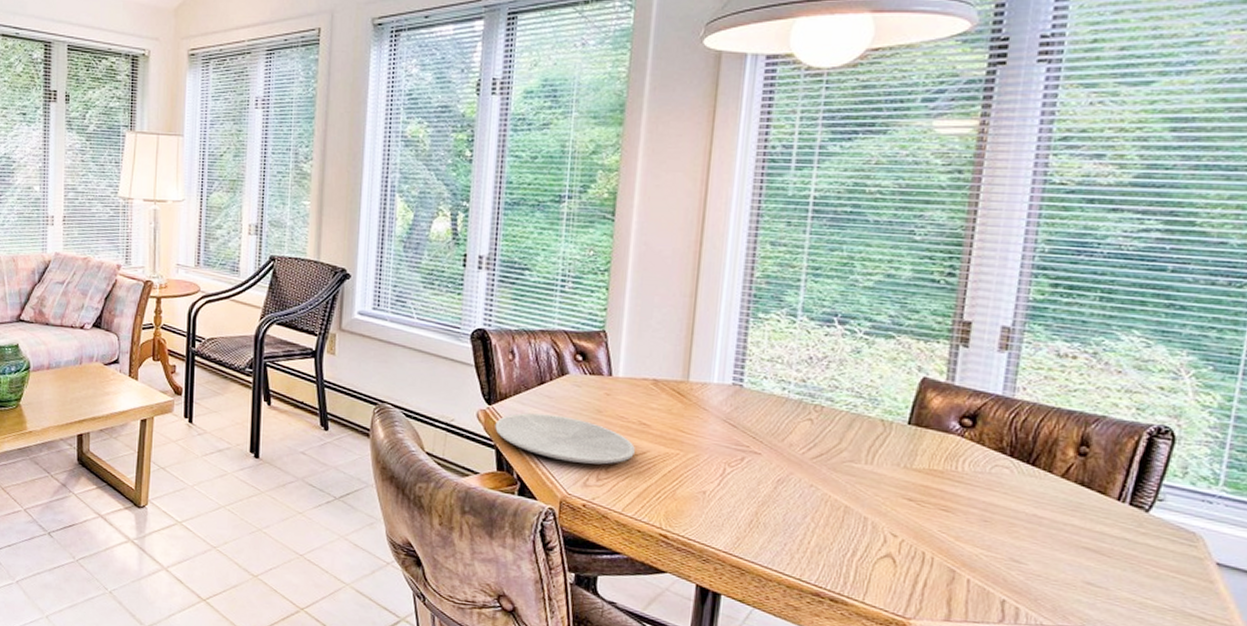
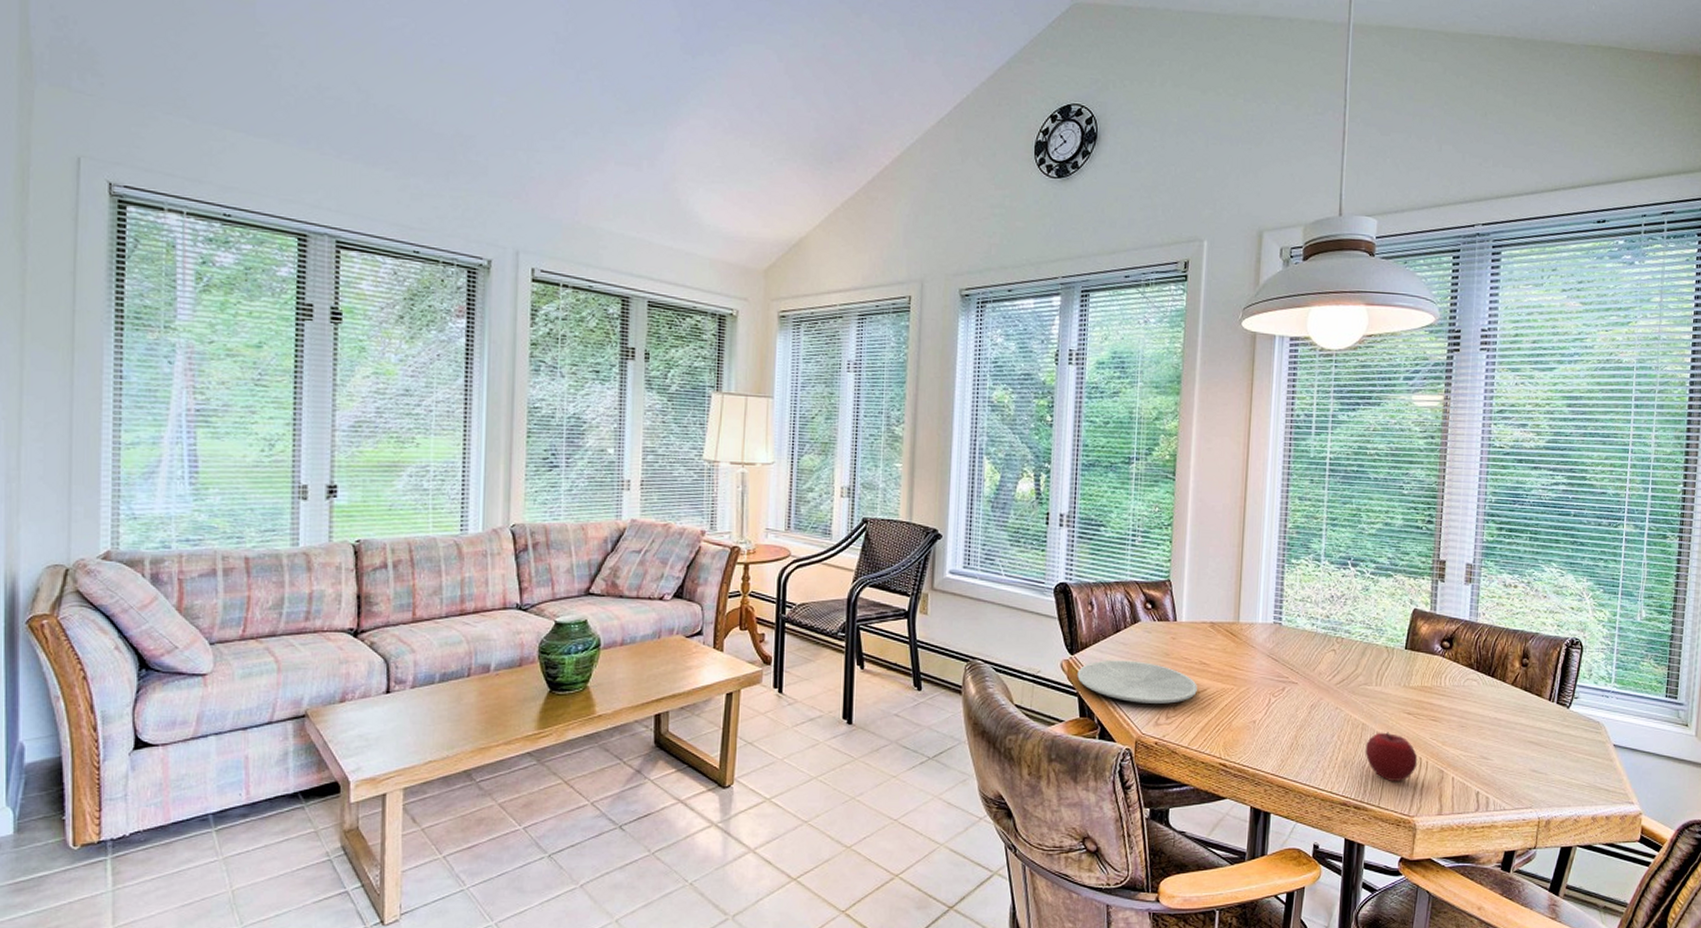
apple: none [847,517,920,577] -> present [1365,732,1418,781]

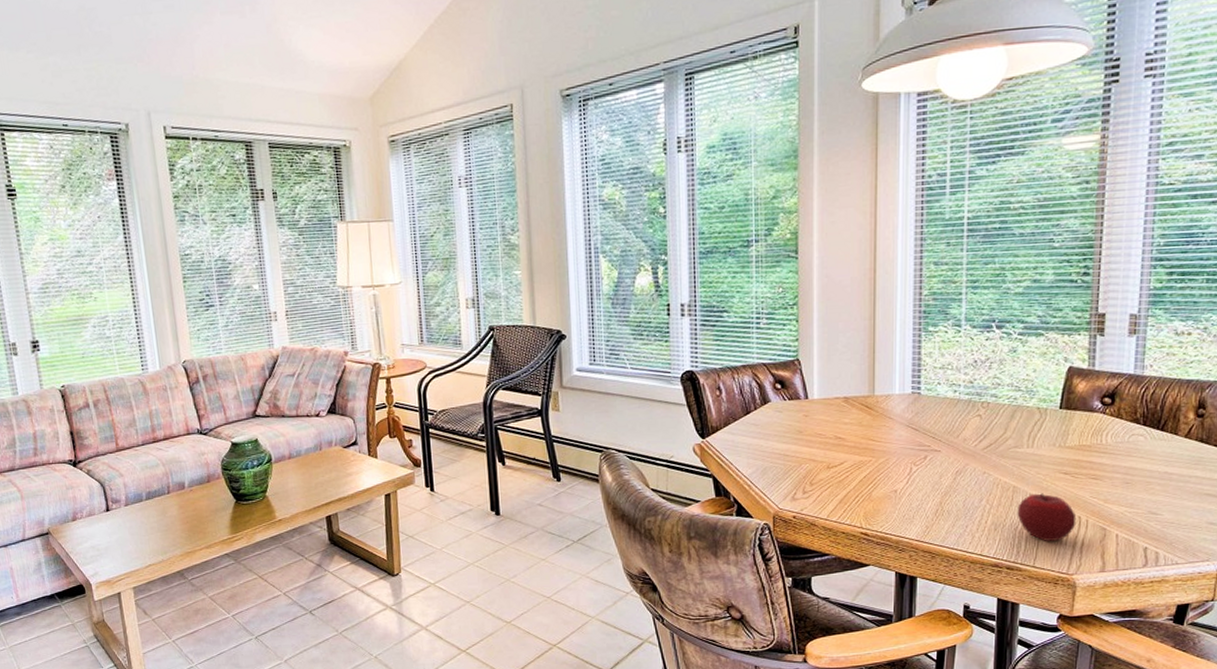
plate: present [1077,660,1197,704] -> none [710,440,833,480]

